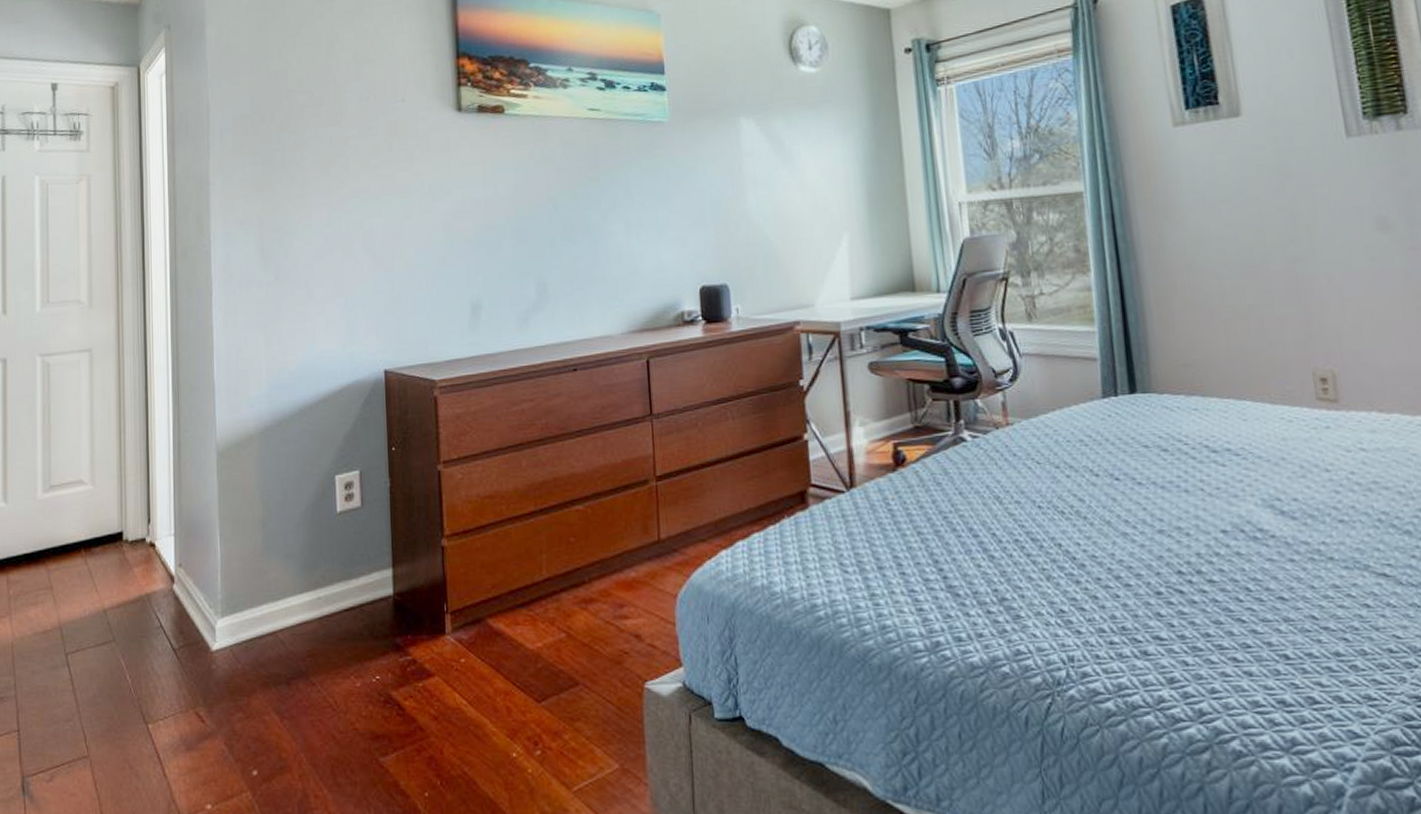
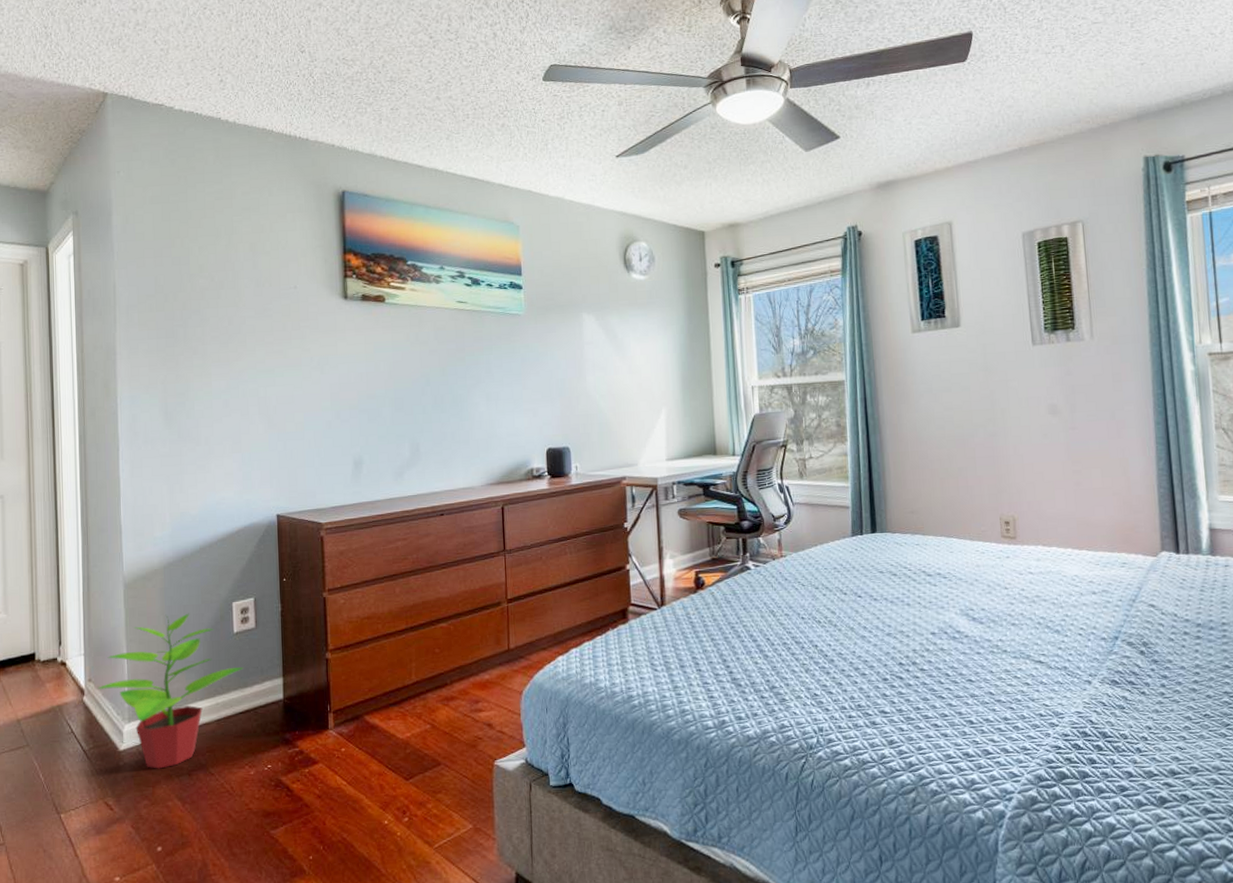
potted plant: none [189,487,348,675] -> present [98,613,244,769]

